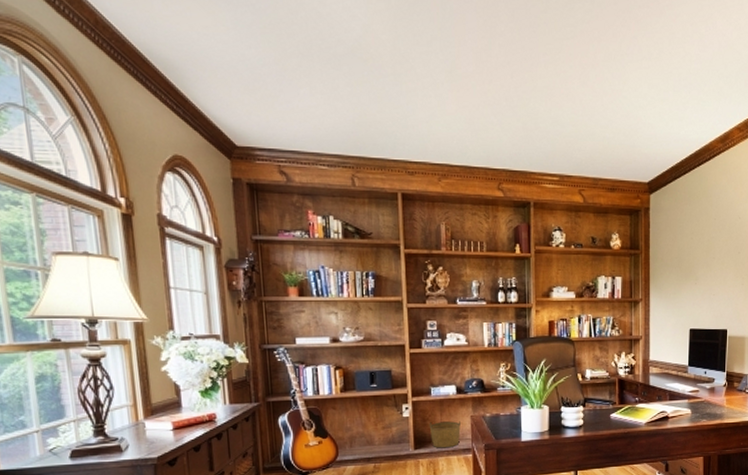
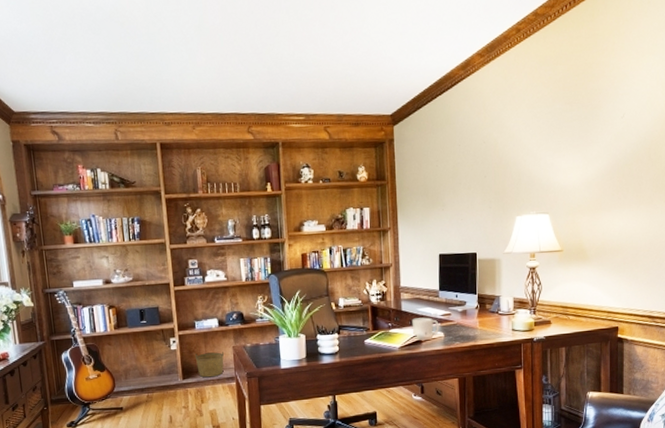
mug: none [659,393,687,418] -> present [411,317,439,341]

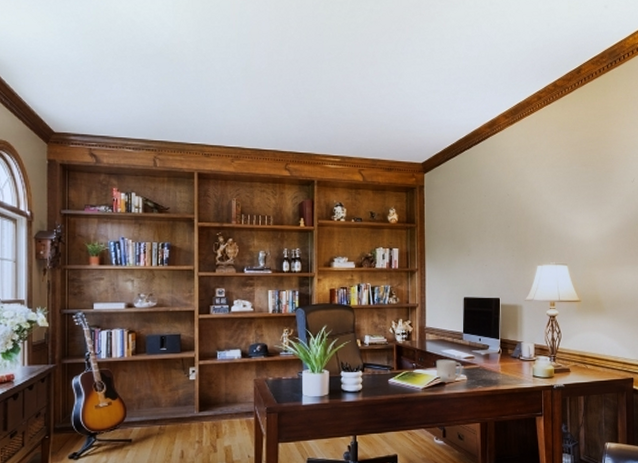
basket: present [195,352,224,378] -> none [214,384,244,411]

